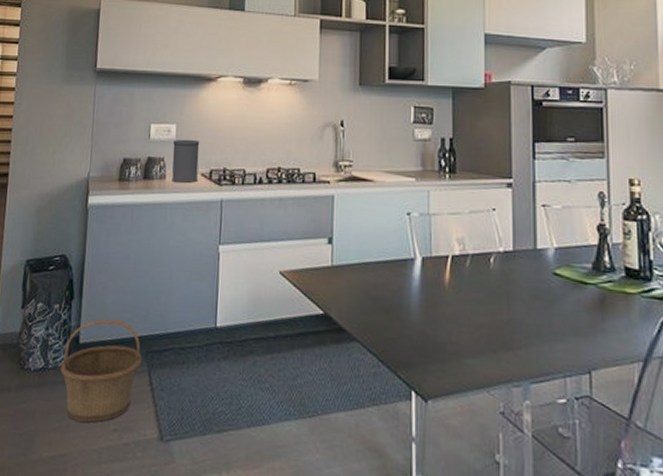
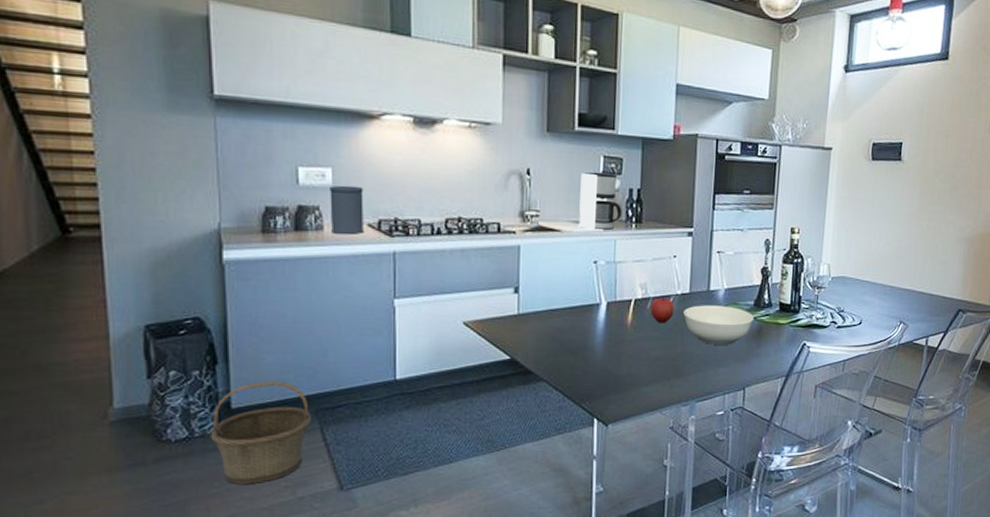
coffee maker: none [391,122,434,181] -> present [579,171,622,231]
fruit: none [470,254,497,285] -> present [650,297,674,323]
bowl: none [508,265,594,316] -> present [683,305,754,346]

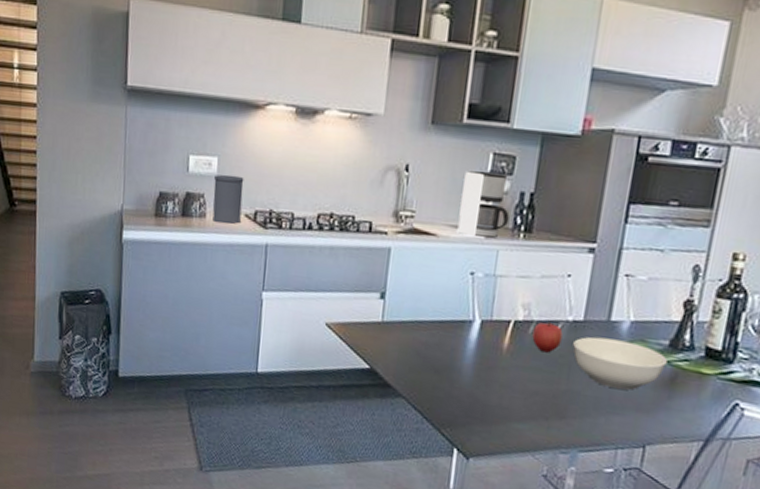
basket: present [210,381,312,484] -> none [101,355,182,450]

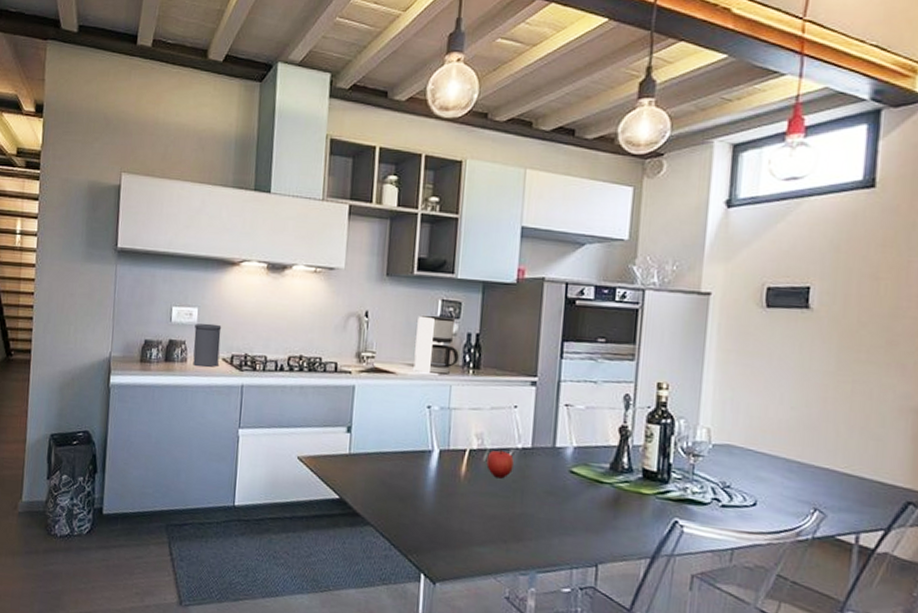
bowl: present [573,336,668,390] -> none [524,462,610,512]

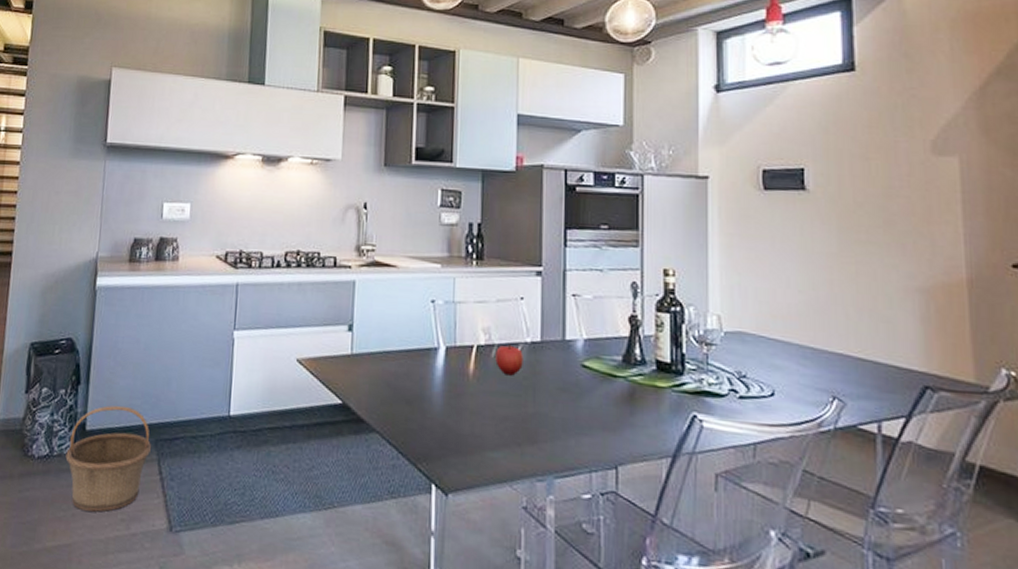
basket: none [85,493,163,586] -> present [65,405,152,512]
canister: present [193,323,222,368] -> none [185,219,215,266]
coffee maker: present [413,315,459,376] -> none [415,205,461,268]

